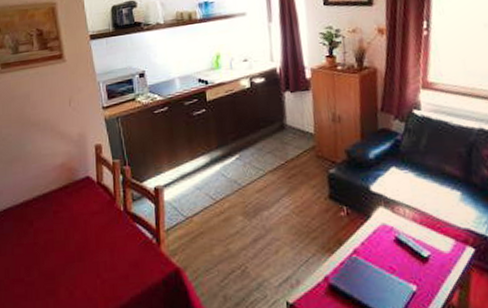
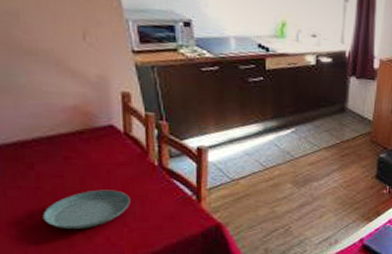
saucer: none [37,239,102,284] -> present [42,189,131,229]

